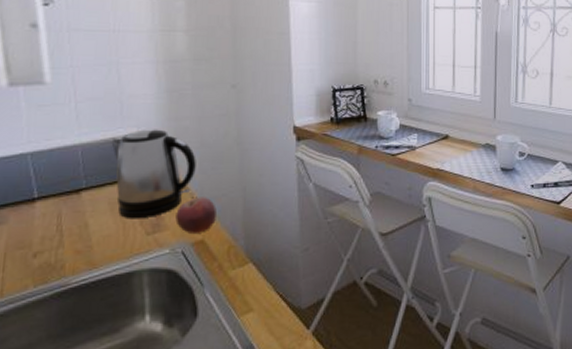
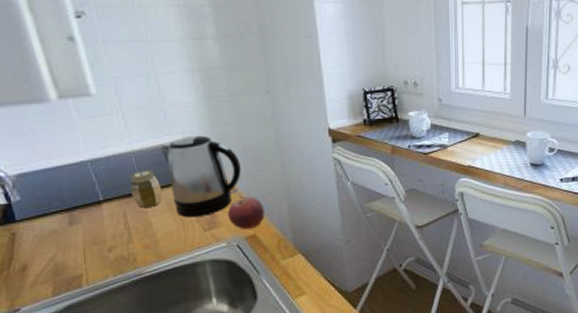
jar: none [70,165,106,208] -> present [129,170,162,209]

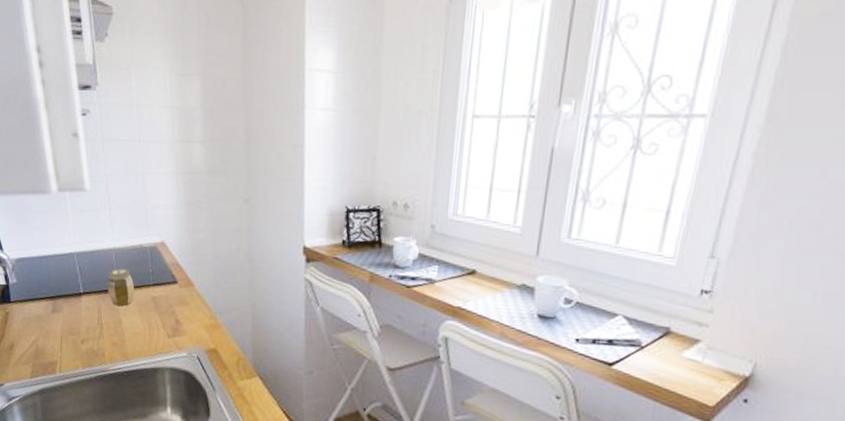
kettle: present [160,135,241,218] -> none [138,239,211,322]
fruit: present [228,196,265,229] -> none [192,308,228,342]

